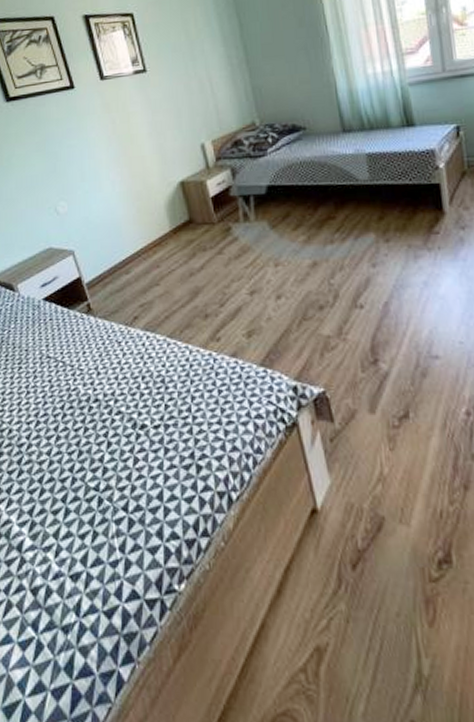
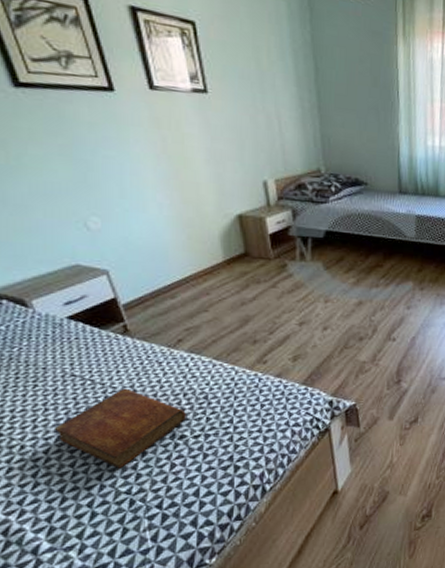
bible: none [34,370,145,460] -> present [53,388,186,469]

